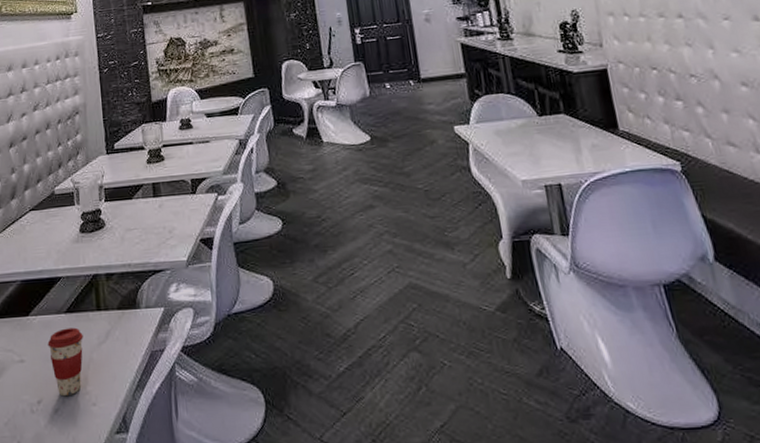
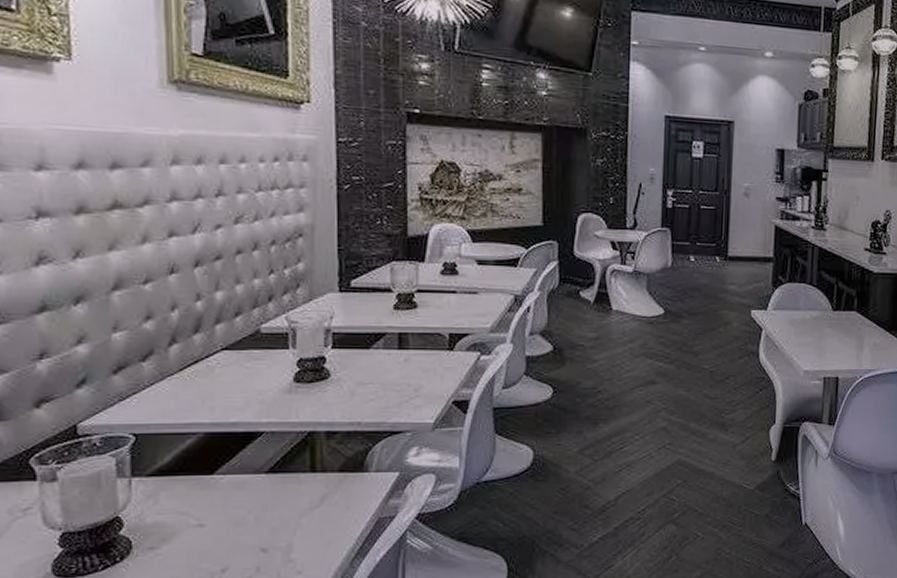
coffee cup: present [47,327,83,397] -> none [239,490,290,565]

